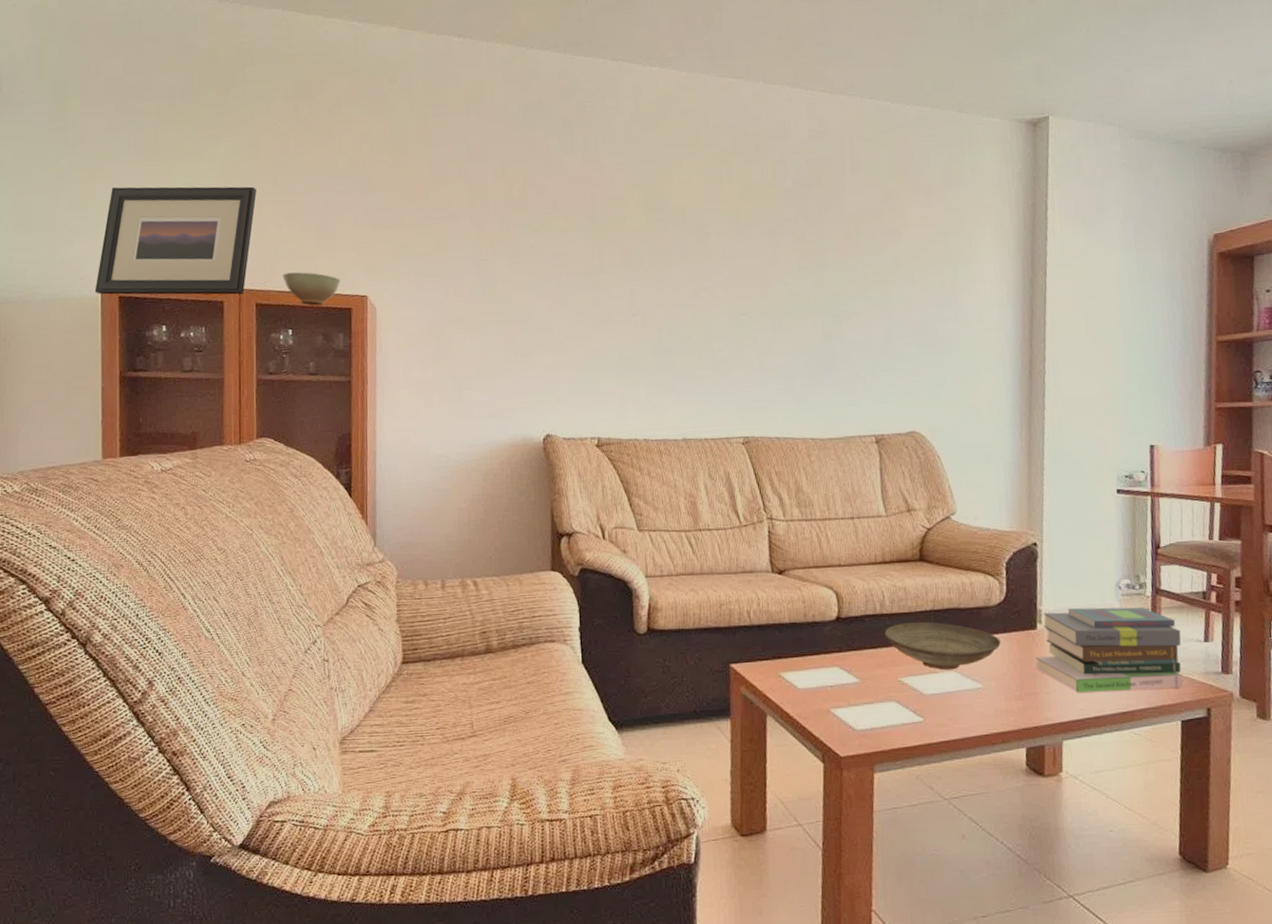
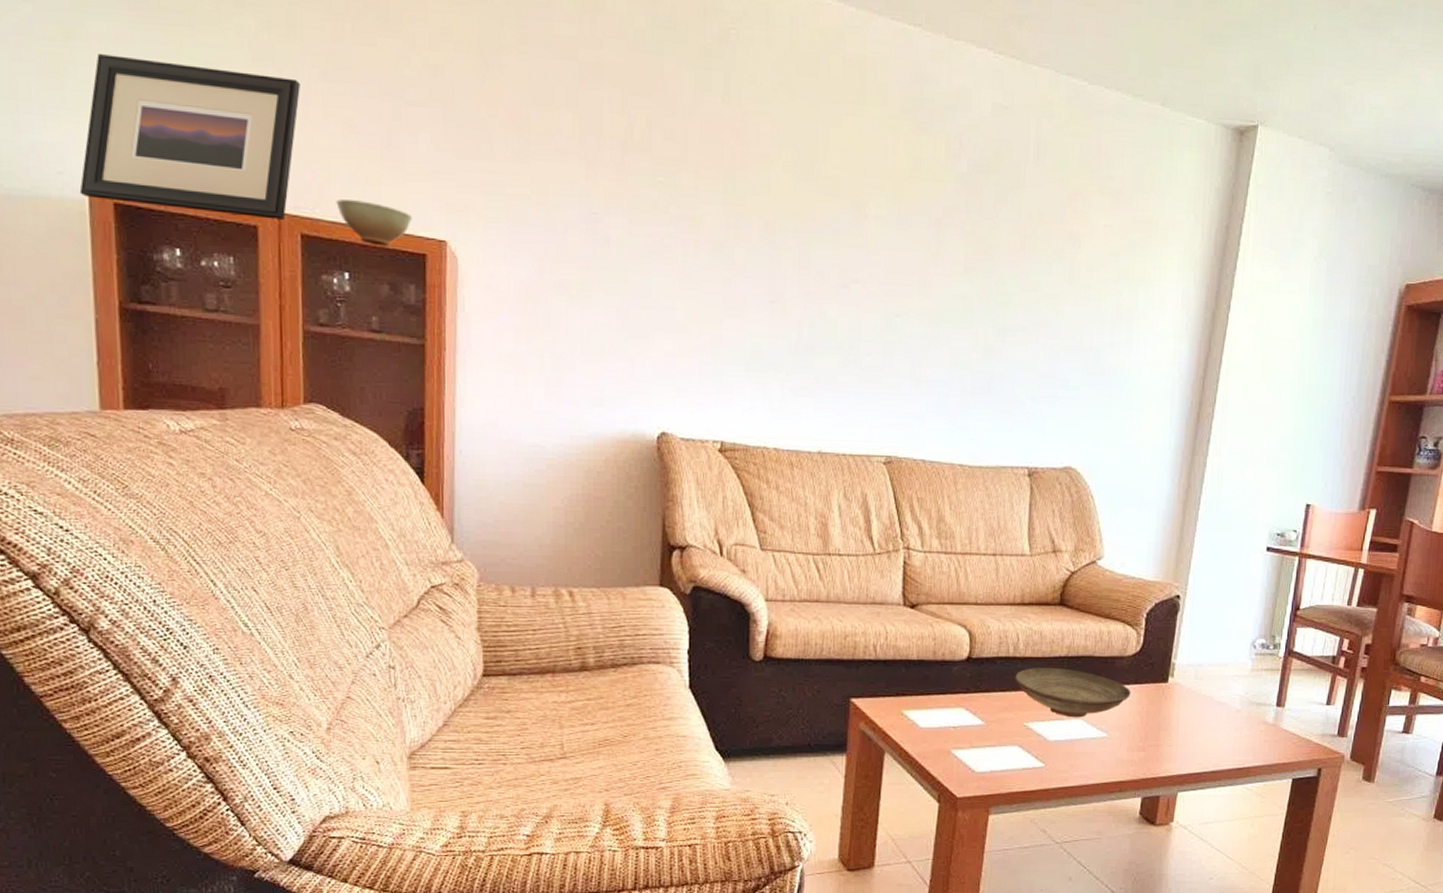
books: present [1035,607,1184,693] -> none [1161,663,1306,749]

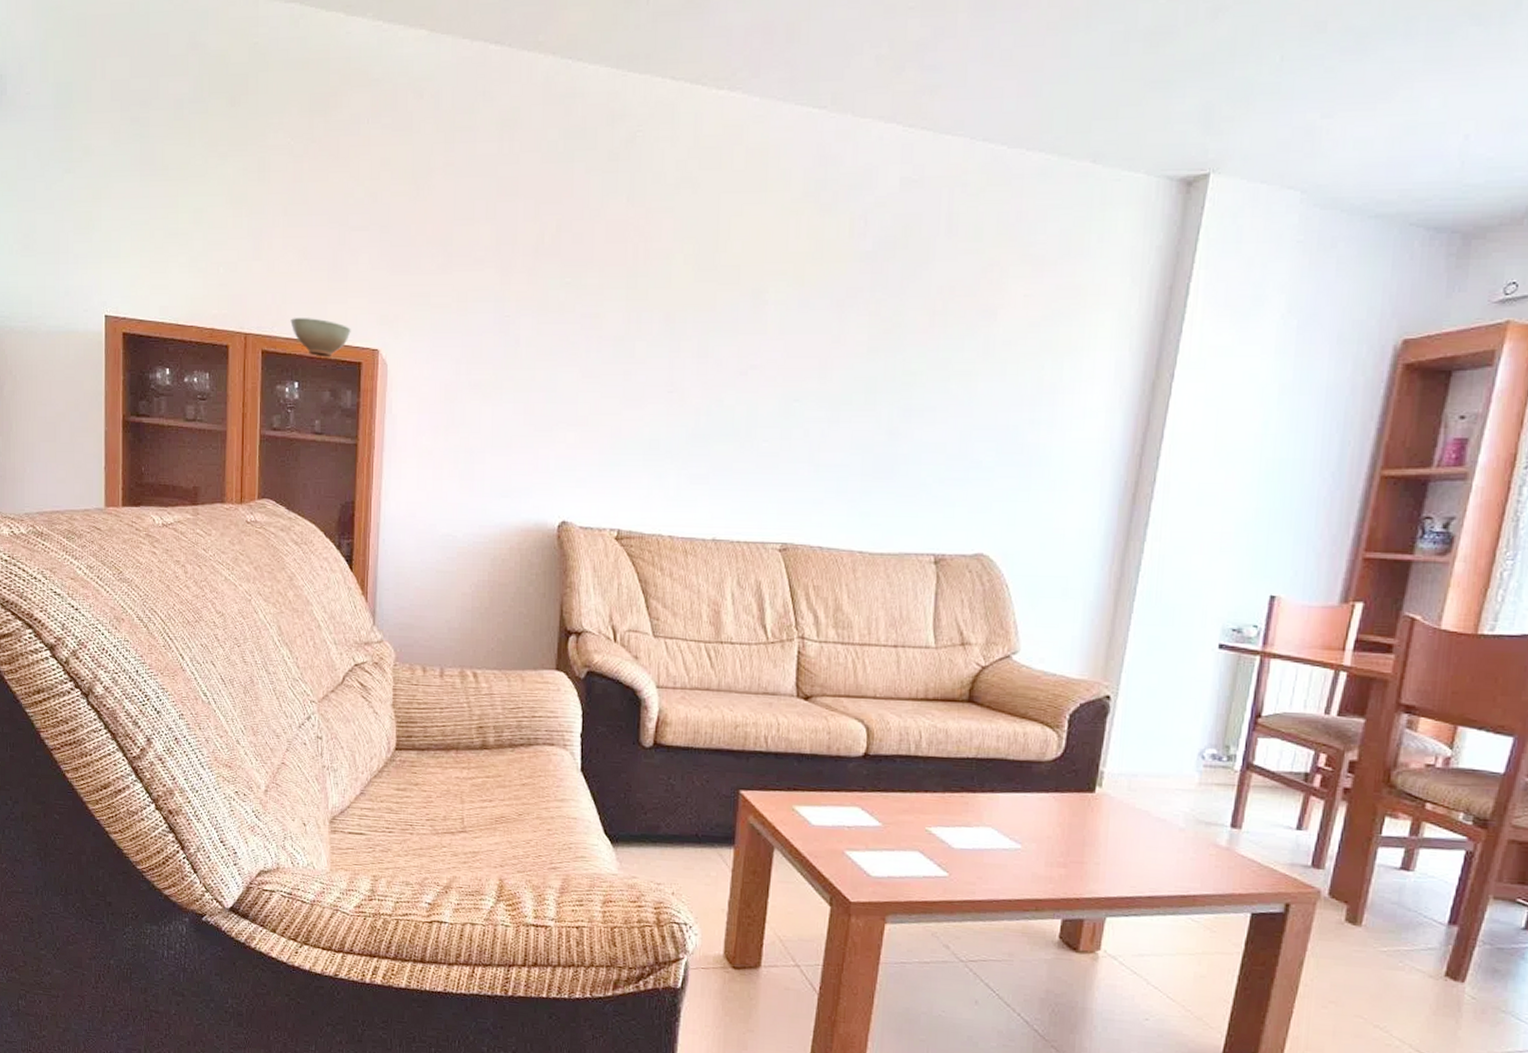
picture frame: present [79,54,300,220] -> none [99,209,266,339]
decorative bowl: present [1015,668,1131,718] -> none [916,768,1050,826]

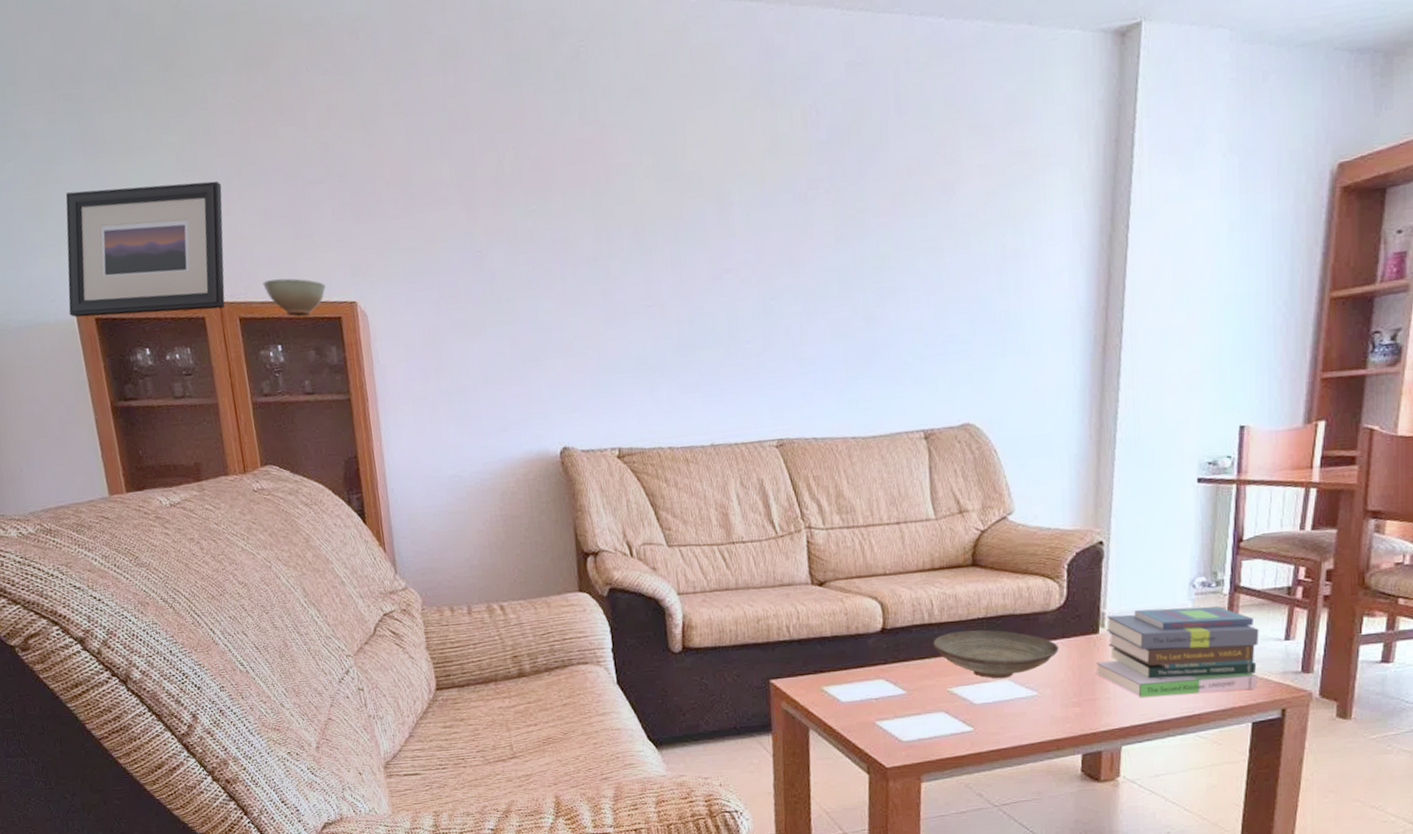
picture frame: none [99,209,266,339] -> present [65,180,225,318]
decorative bowl: none [916,768,1050,826] -> present [933,629,1059,679]
books: none [1086,773,1269,878] -> present [1096,606,1259,697]

